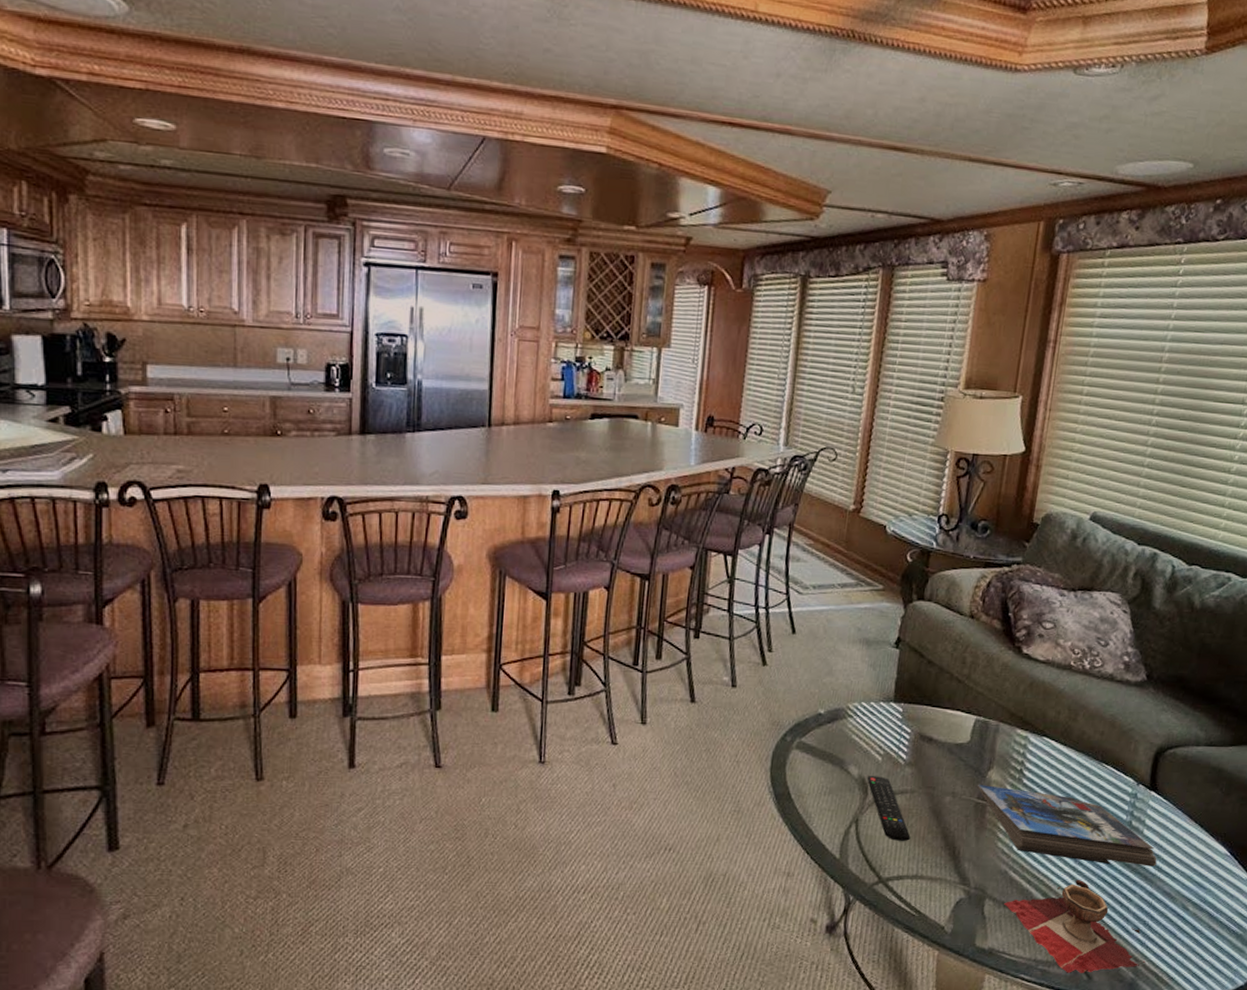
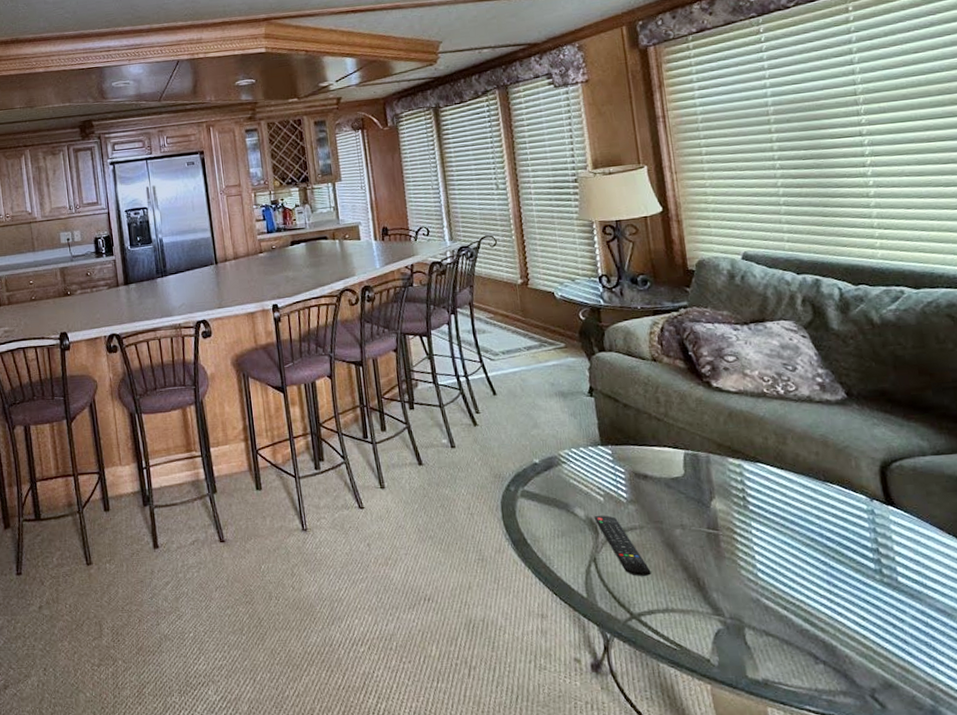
magazine: present [977,784,1157,867] -> none [703,514,919,584]
decorative bowl: present [1004,880,1146,973] -> none [765,602,942,703]

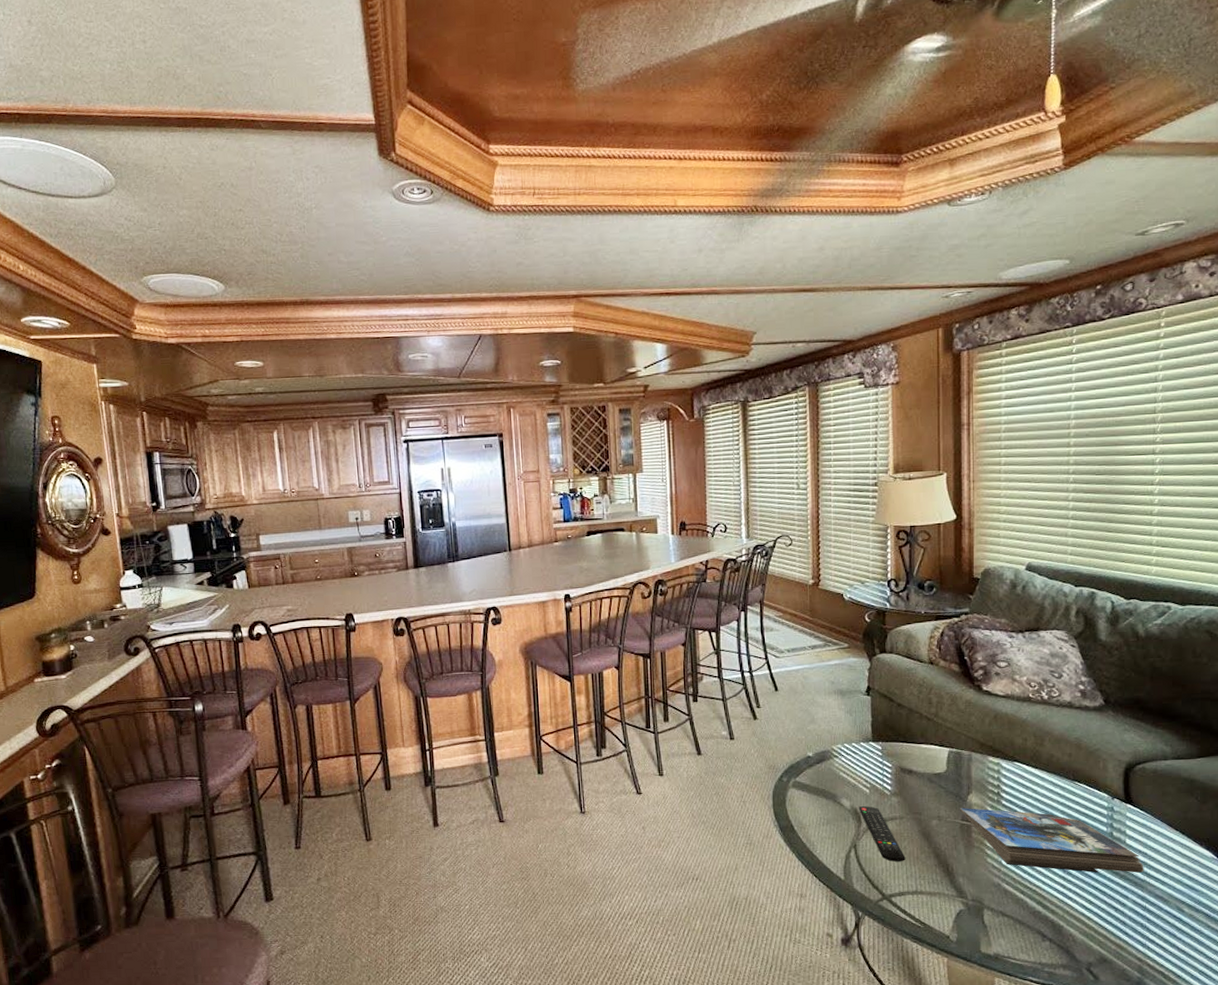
magazine: none [703,514,919,584] -> present [959,807,1144,873]

